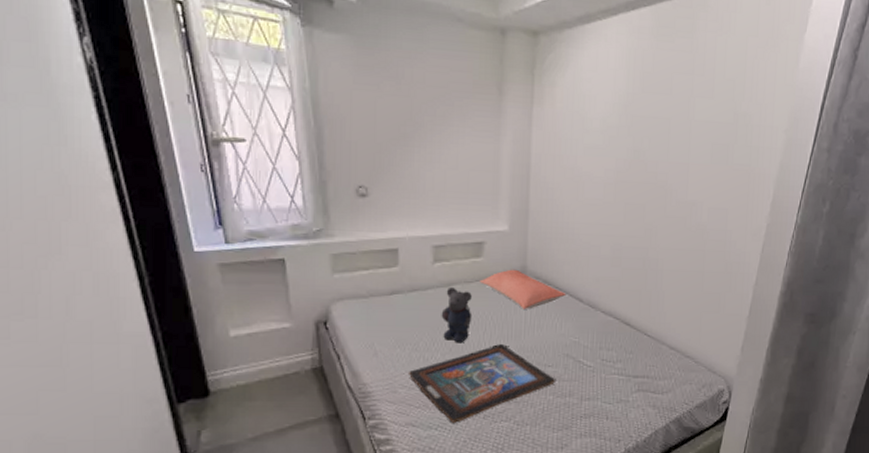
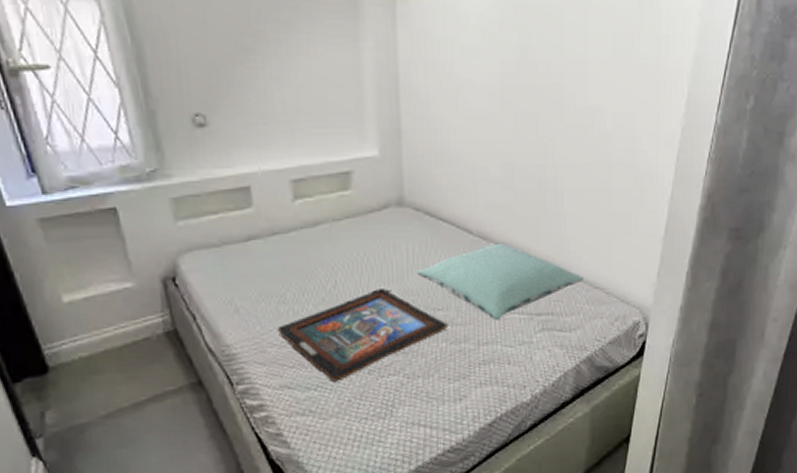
bear: present [441,286,473,344] -> none [308,226,346,292]
pillow: present [479,269,566,309] -> none [350,201,453,247]
pillow: none [532,311,677,379] -> present [416,243,585,321]

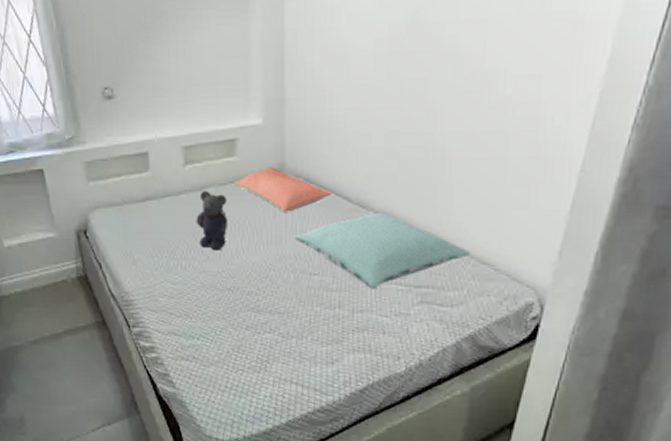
tray: present [276,289,448,382] -> none [167,251,323,333]
bear: none [308,226,346,292] -> present [196,190,229,251]
pillow: none [350,201,453,247] -> present [234,167,332,212]

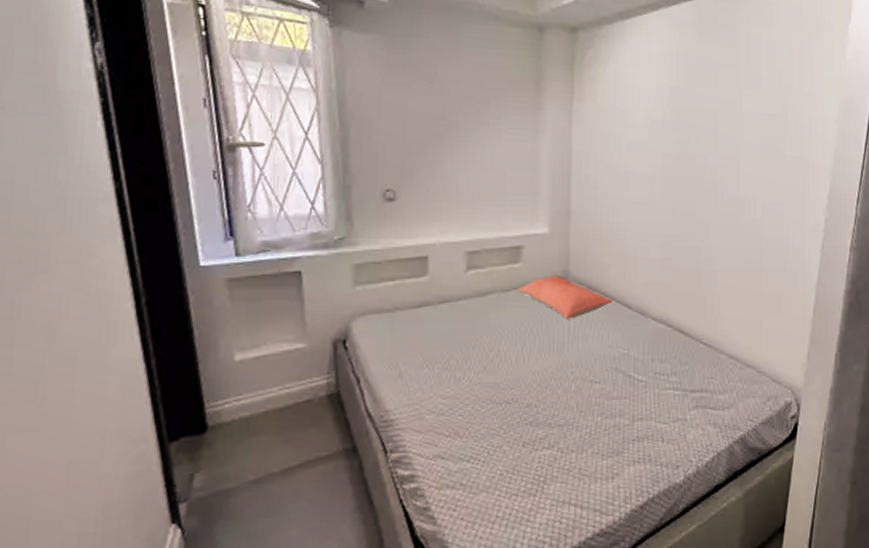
bear: present [196,190,229,251] -> none [475,296,510,360]
pillow: present [294,212,471,289] -> none [576,318,737,396]

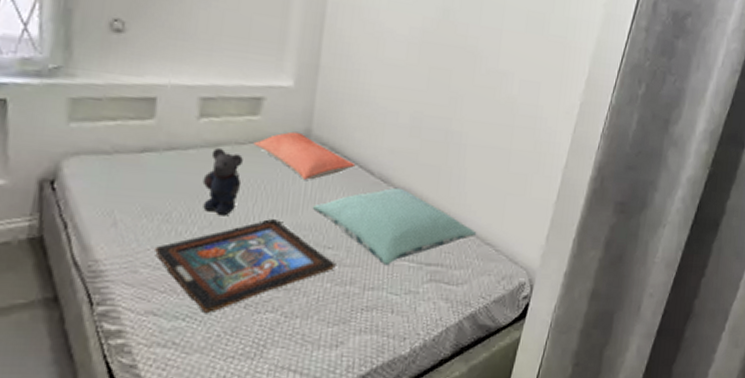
tray: none [436,359,604,453] -> present [153,219,336,313]
bear: none [475,296,510,360] -> present [202,147,243,216]
pillow: none [576,318,737,396] -> present [312,187,477,266]

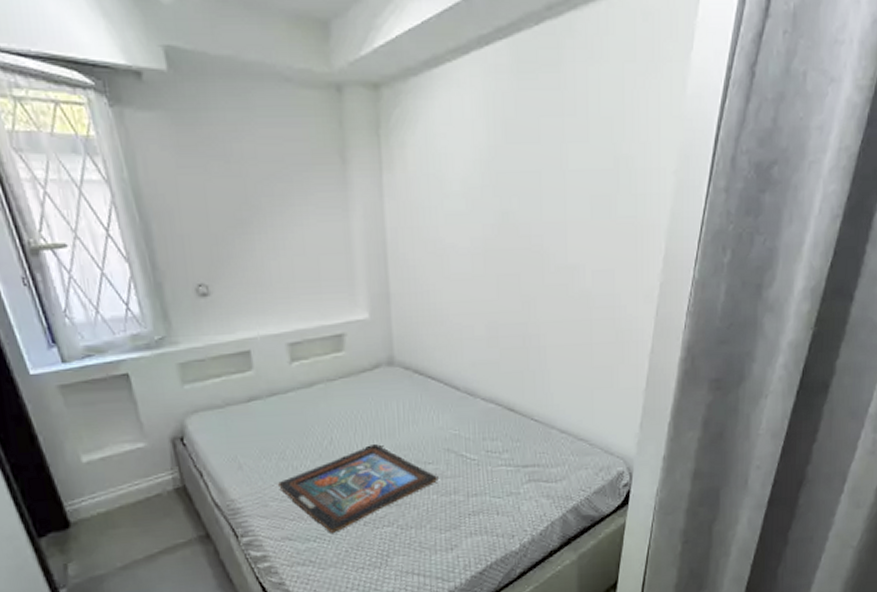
bear: present [202,147,243,216] -> none [305,386,340,448]
pillow: present [253,131,356,180] -> none [343,361,441,404]
pillow: present [312,187,477,266] -> none [407,398,569,473]

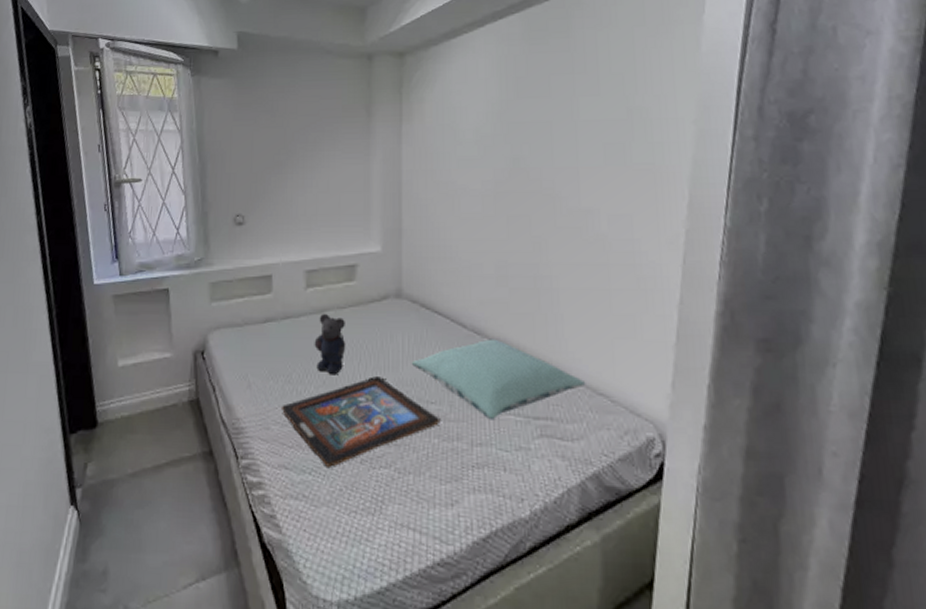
bear: none [305,386,340,448] -> present [314,313,346,375]
pillow: none [407,398,569,473] -> present [411,339,586,420]

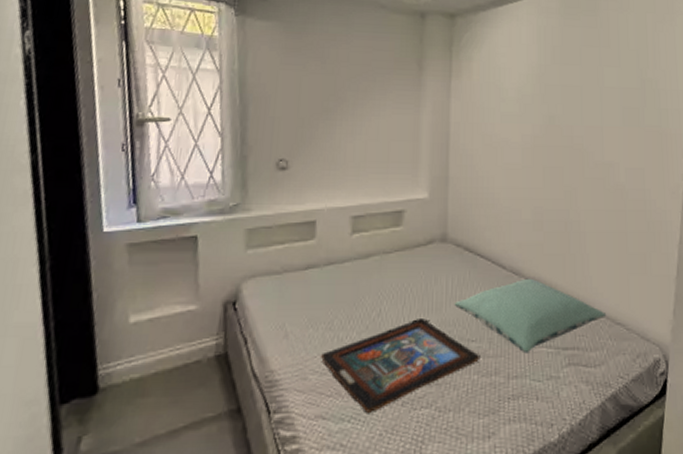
bear: present [314,313,346,375] -> none [358,258,391,320]

